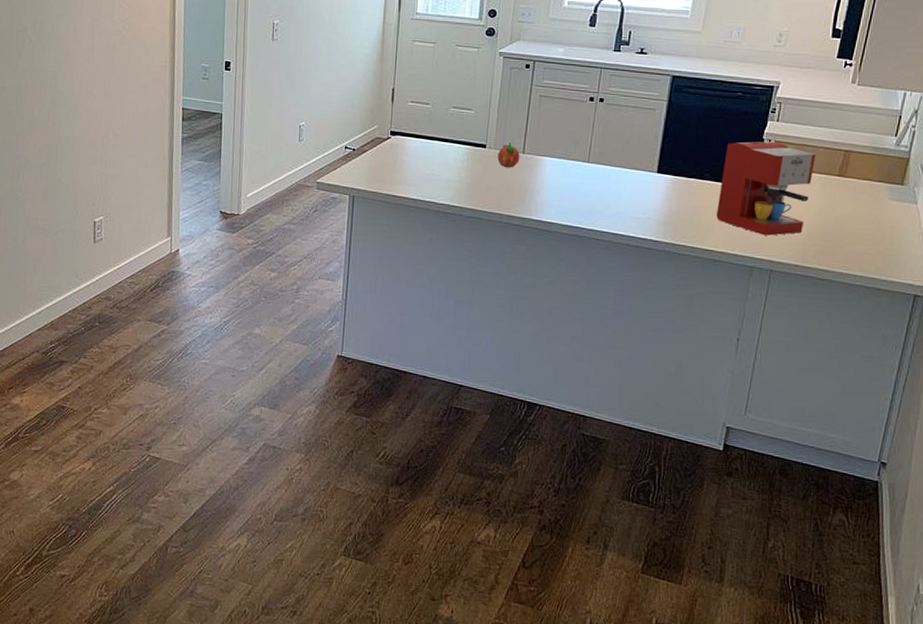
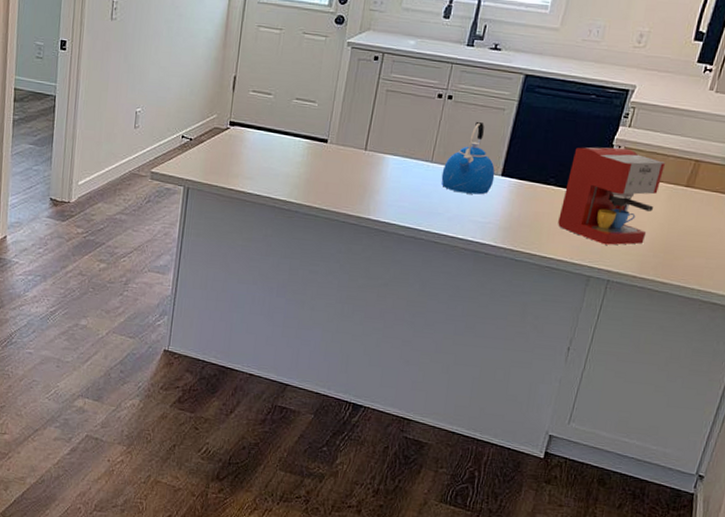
fruit: present [498,143,520,168] -> none [338,138,362,165]
kettle: none [599,121,651,192] -> present [441,121,495,195]

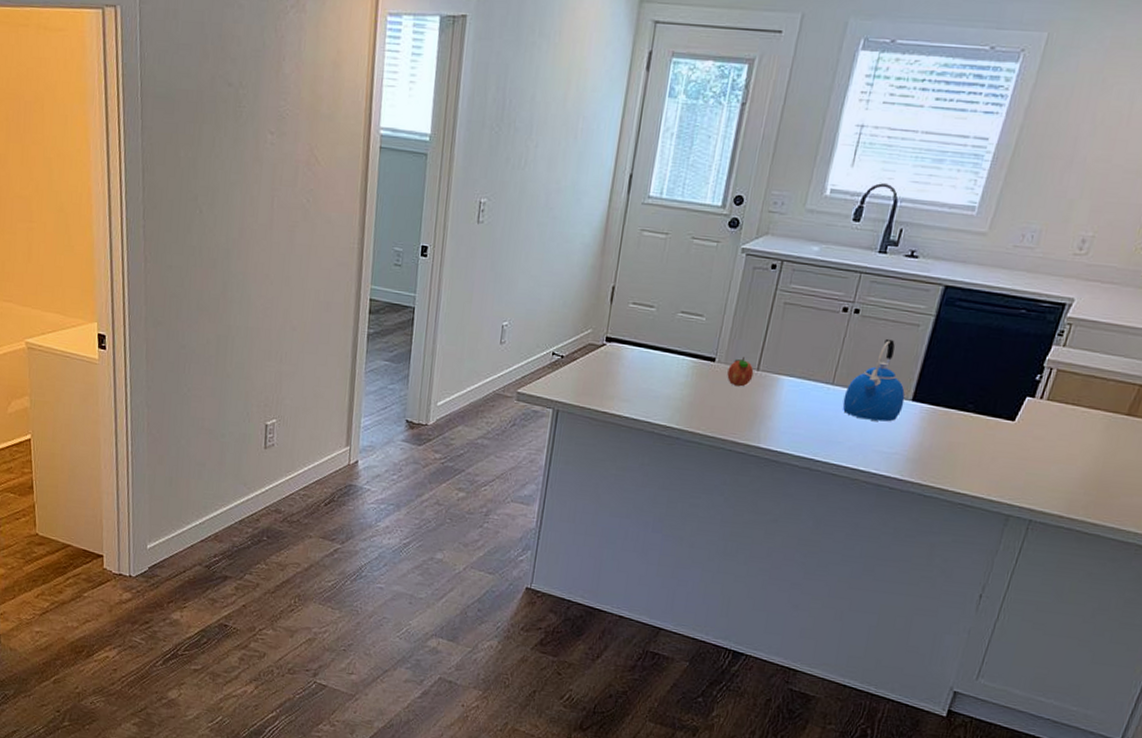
fruit: none [338,138,362,165] -> present [727,357,754,387]
coffee maker: present [558,147,666,245] -> none [975,369,1105,481]

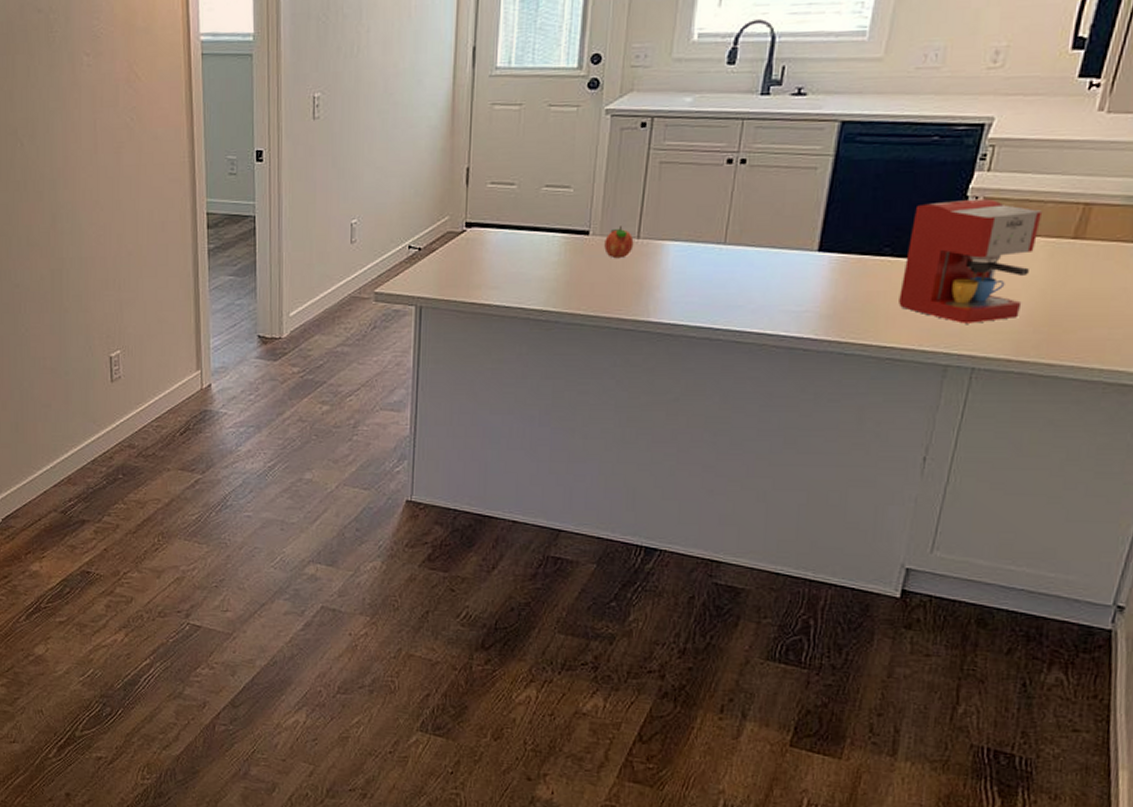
kettle: present [842,338,905,422] -> none [739,186,810,278]
coffee maker: none [975,369,1105,481] -> present [899,198,1043,324]

